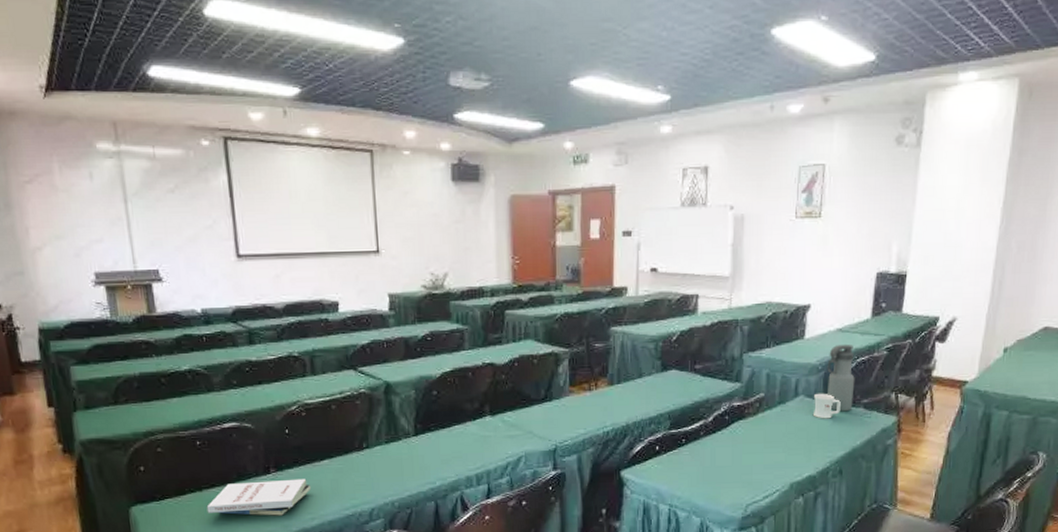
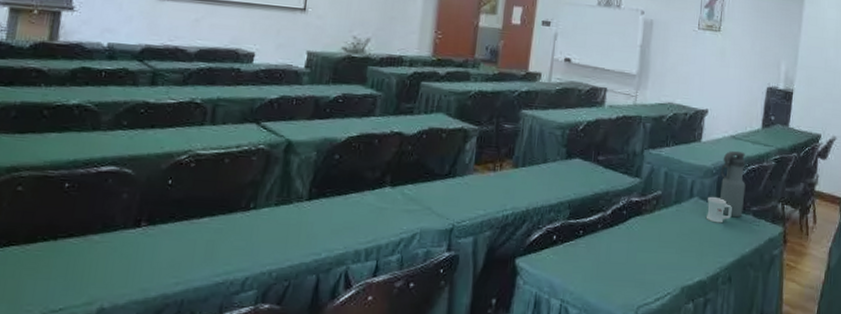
books: present [206,478,312,516] -> none [56,234,184,277]

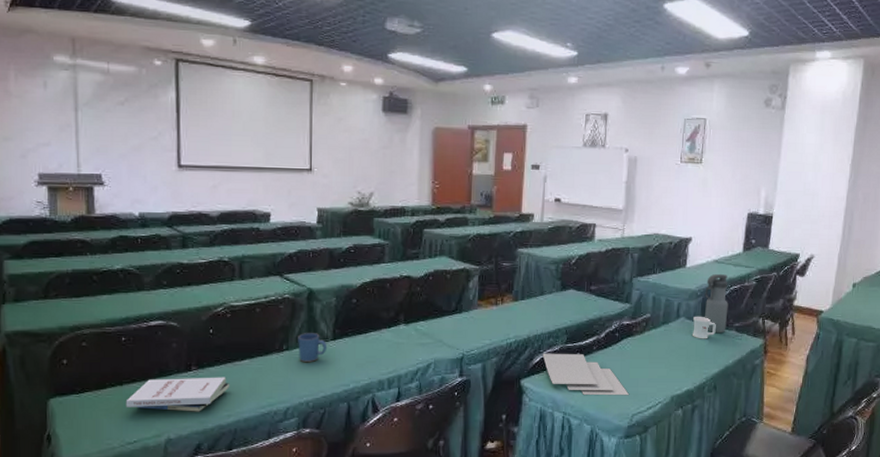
books: none [56,234,184,277] -> present [125,377,230,412]
mug: none [266,190,301,226] -> present [298,333,328,363]
papers: none [541,229,635,284] -> present [542,353,629,396]

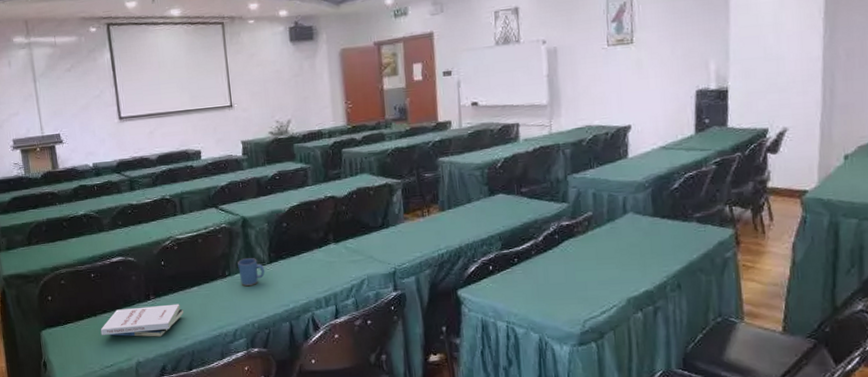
papers: present [542,353,629,396] -> none [477,260,578,302]
mug: present [691,316,716,339] -> none [643,209,673,235]
water bottle: present [705,274,729,334] -> none [654,161,685,227]

